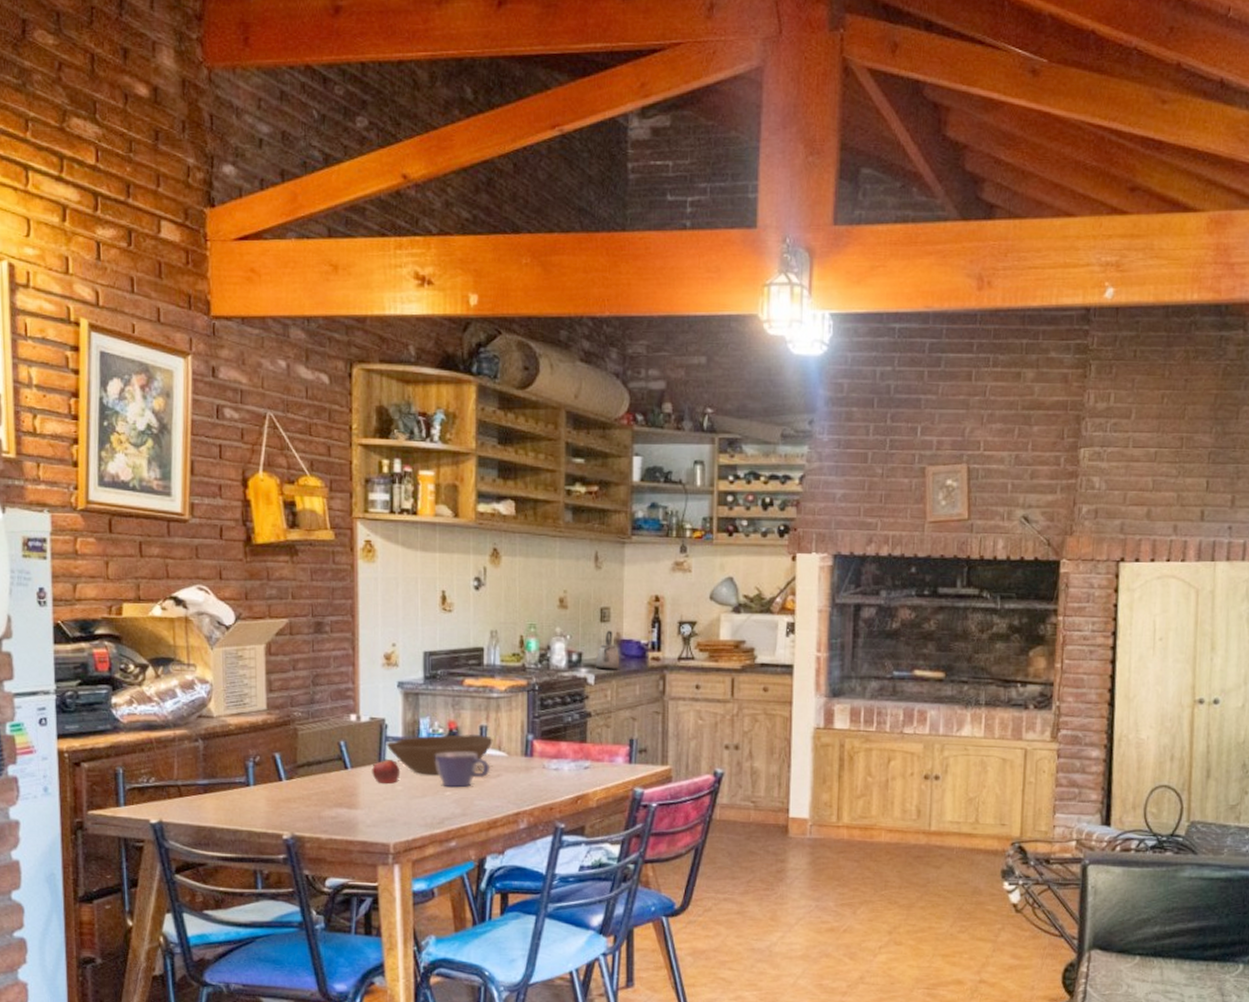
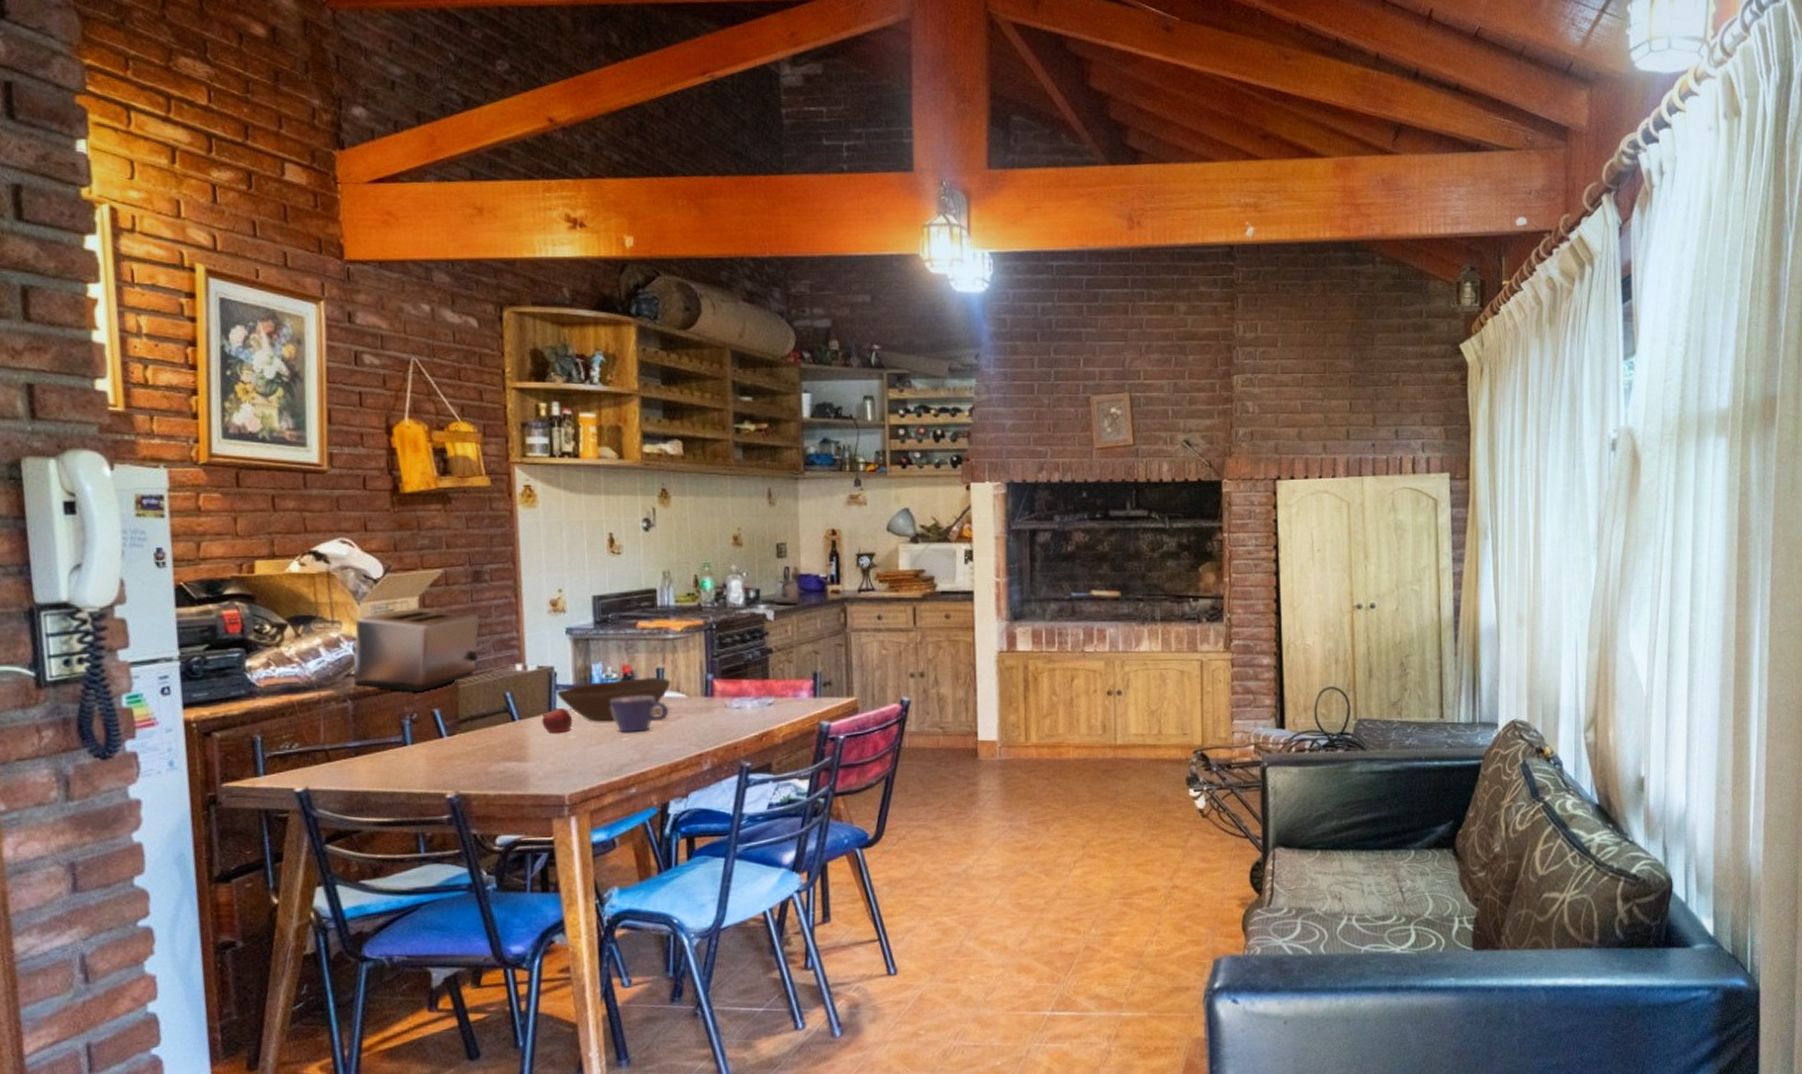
toaster: none [204,655,319,737] -> present [353,607,480,693]

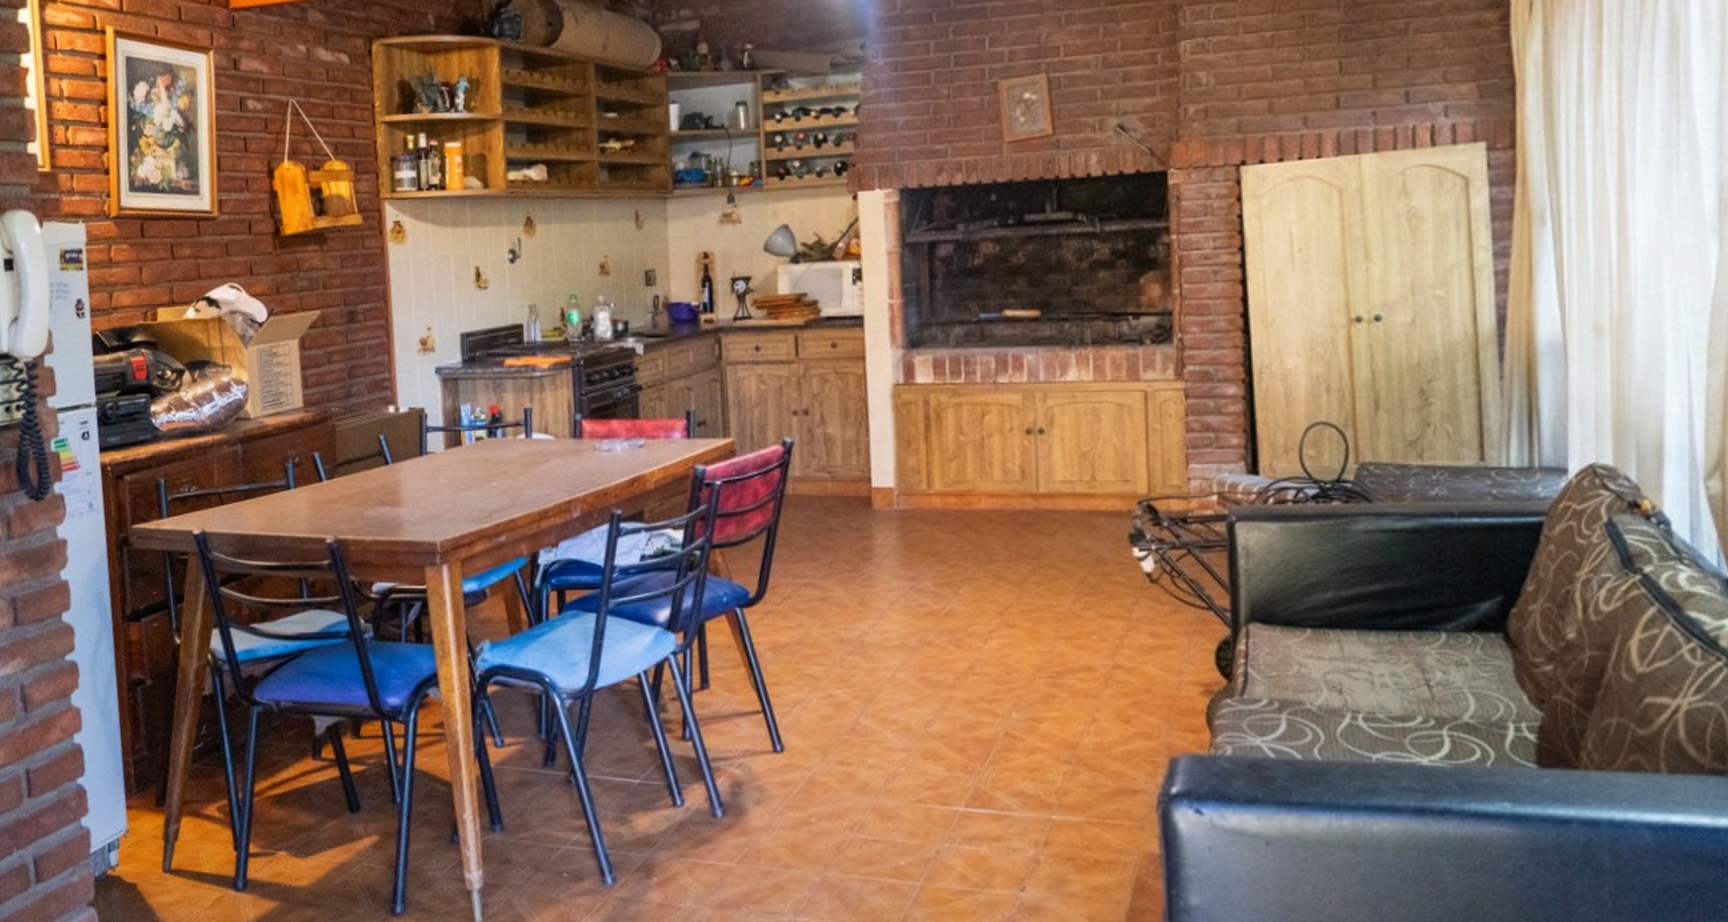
toaster: present [353,607,480,693] -> none [242,350,354,436]
fruit: present [542,709,573,735] -> none [413,452,444,479]
bowl: present [556,676,671,722] -> none [427,417,539,466]
cup: present [609,695,668,734] -> none [478,437,537,478]

